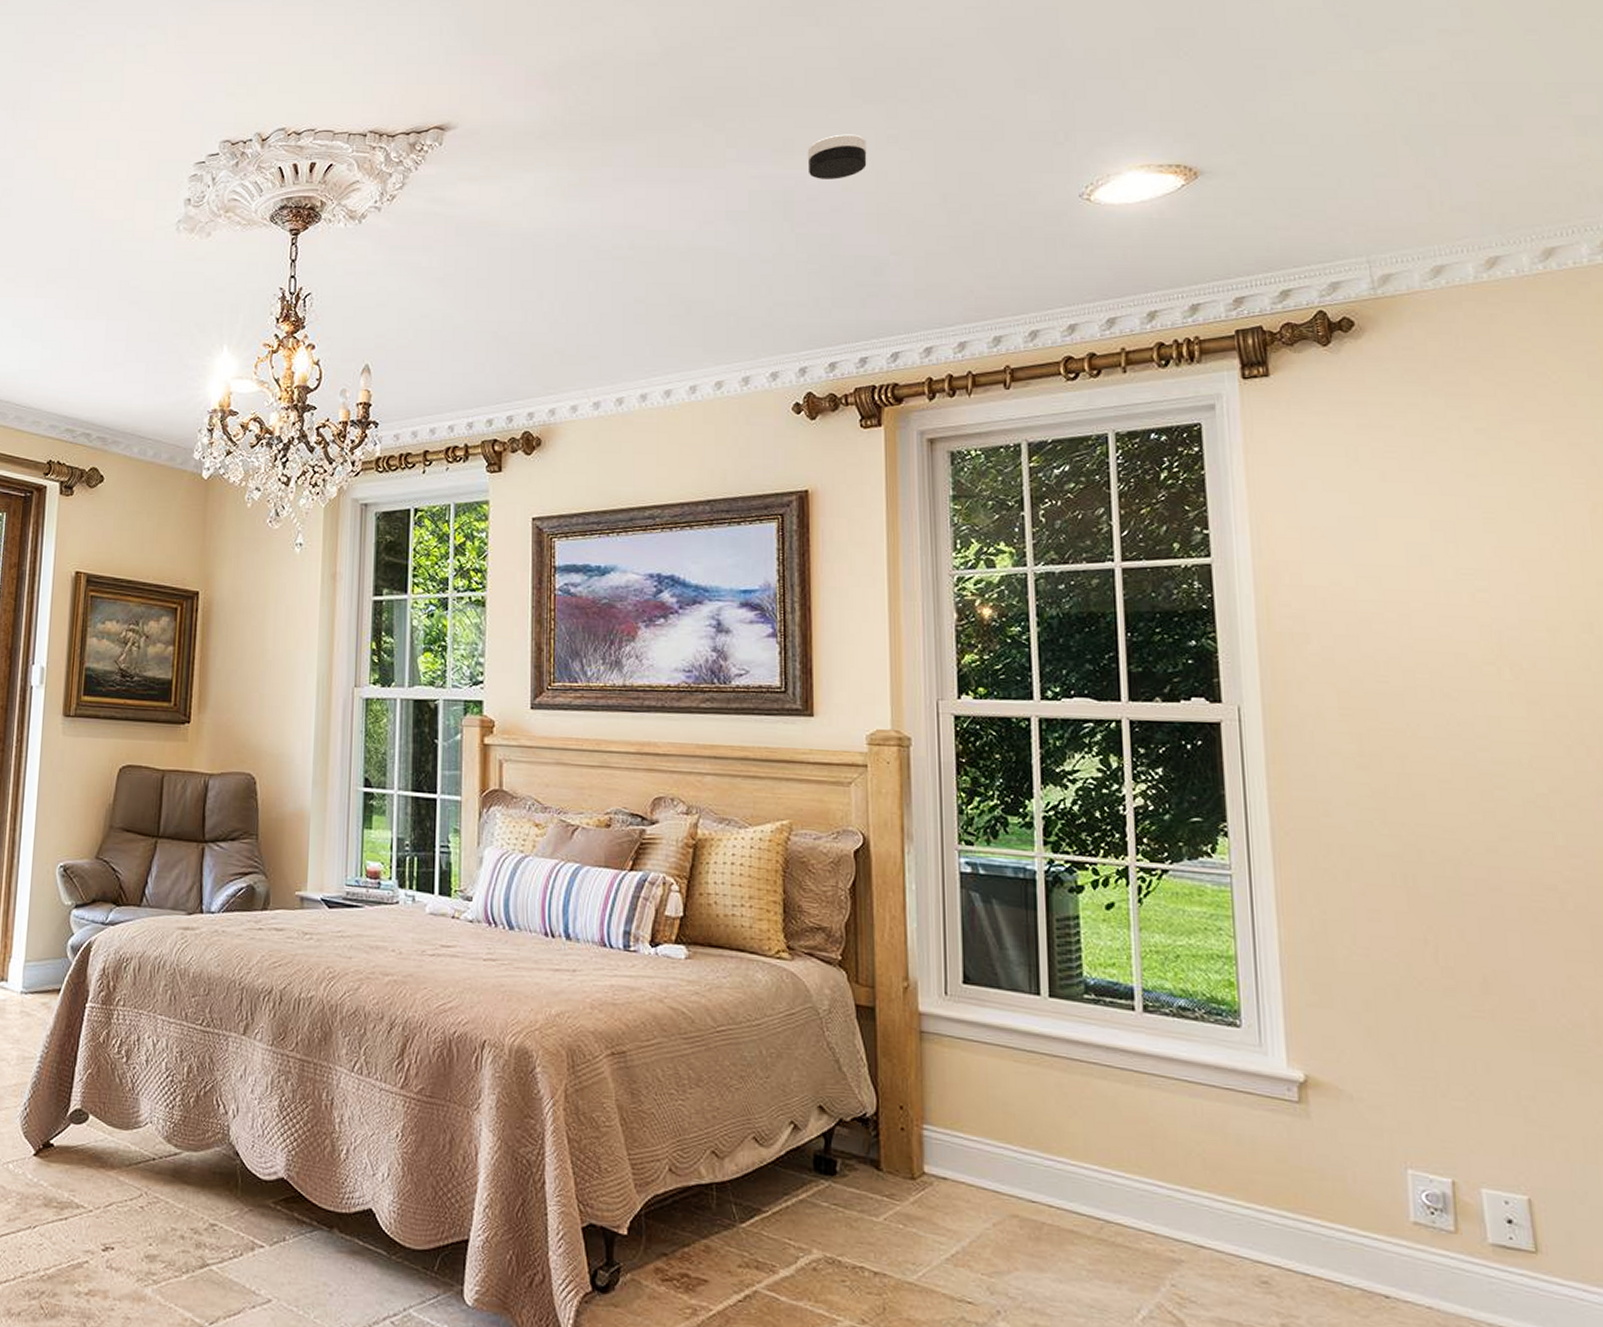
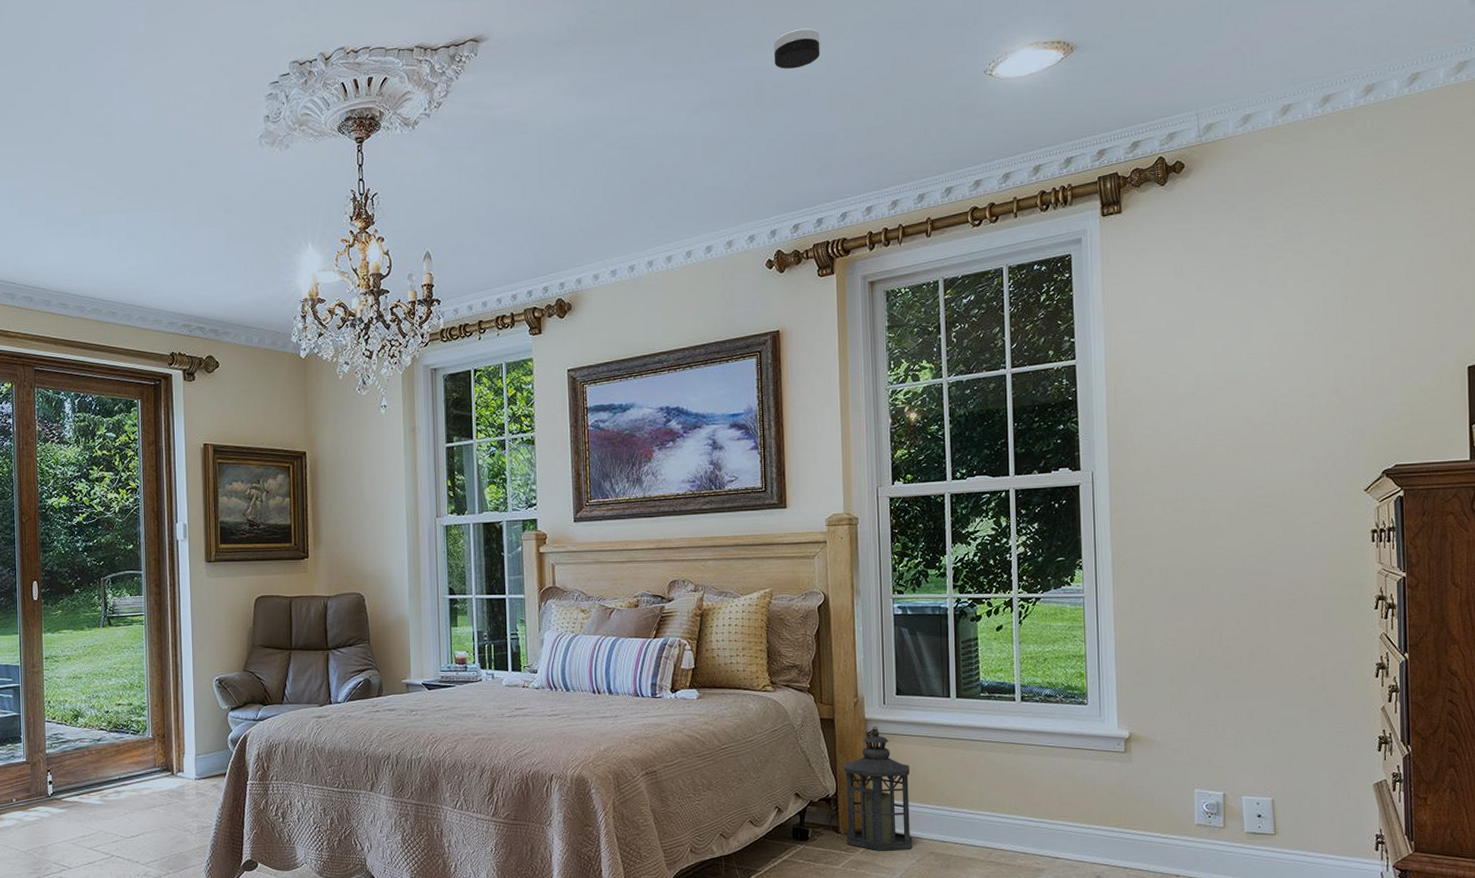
lantern: none [888,1024,987,1207] -> present [844,726,913,851]

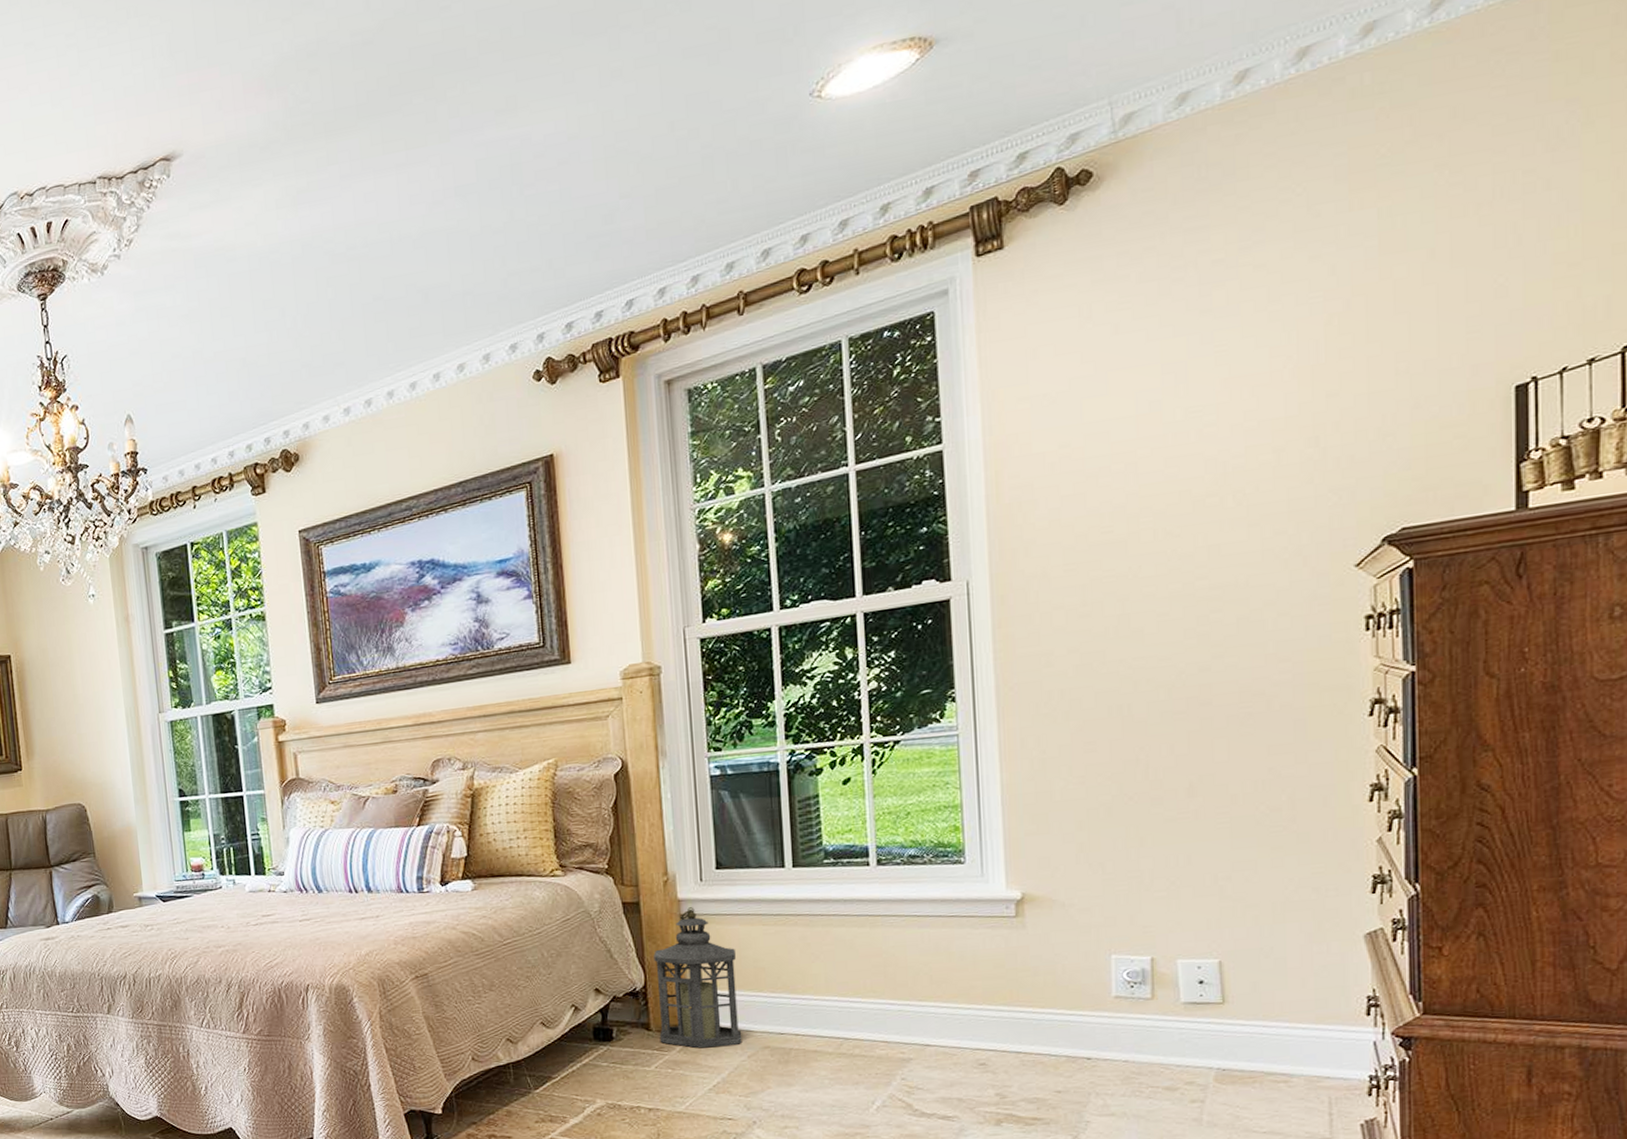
smoke detector: present [773,28,820,69] -> none [531,76,592,134]

